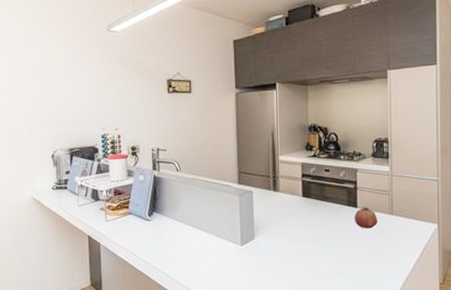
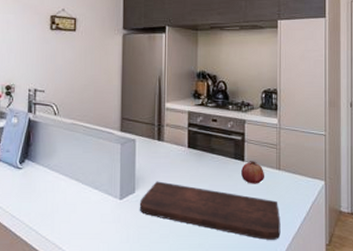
cutting board: none [259,228,395,280] -> present [139,181,281,240]

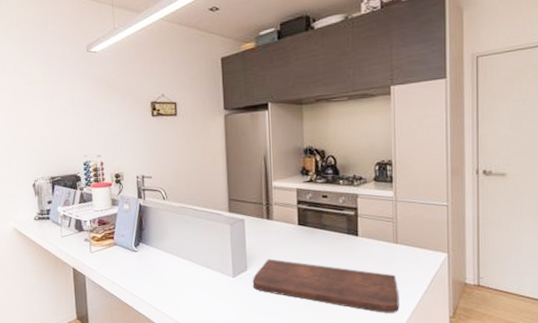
fruit: present [241,161,265,184] -> none [355,235,382,259]

